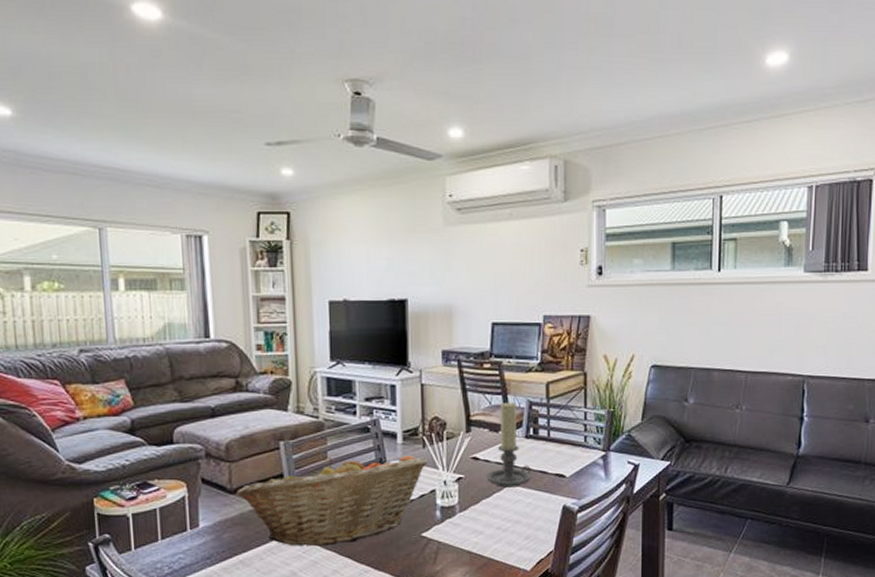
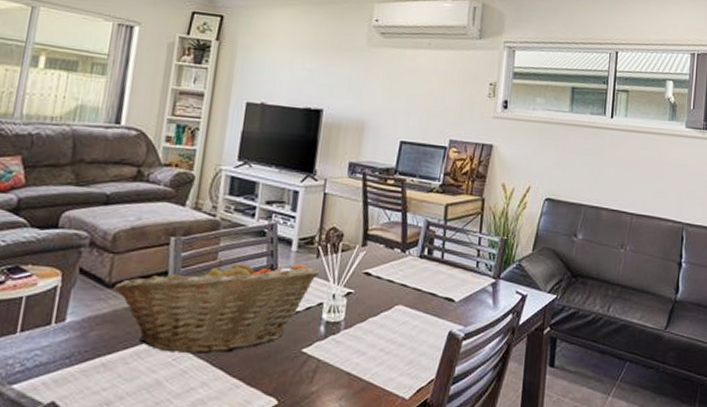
candle holder: present [486,402,531,488] -> none [376,219,421,308]

